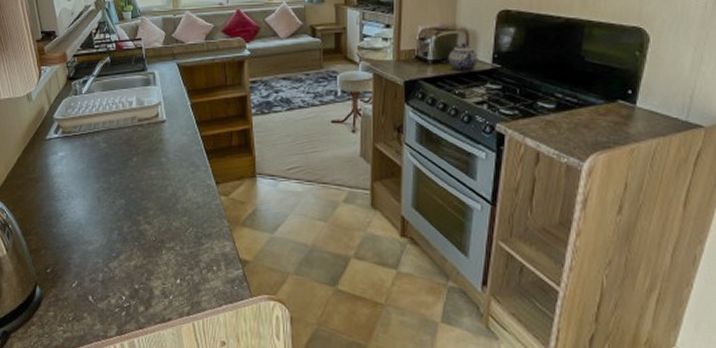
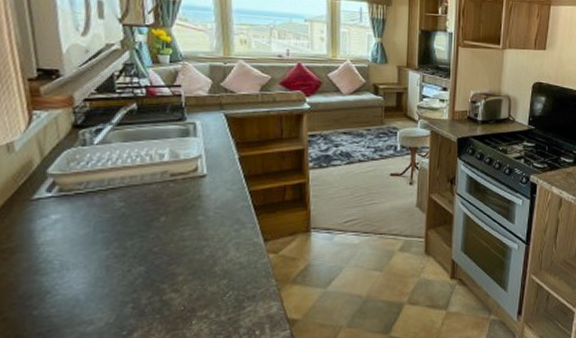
teapot: present [448,43,478,71] -> none [494,107,518,131]

